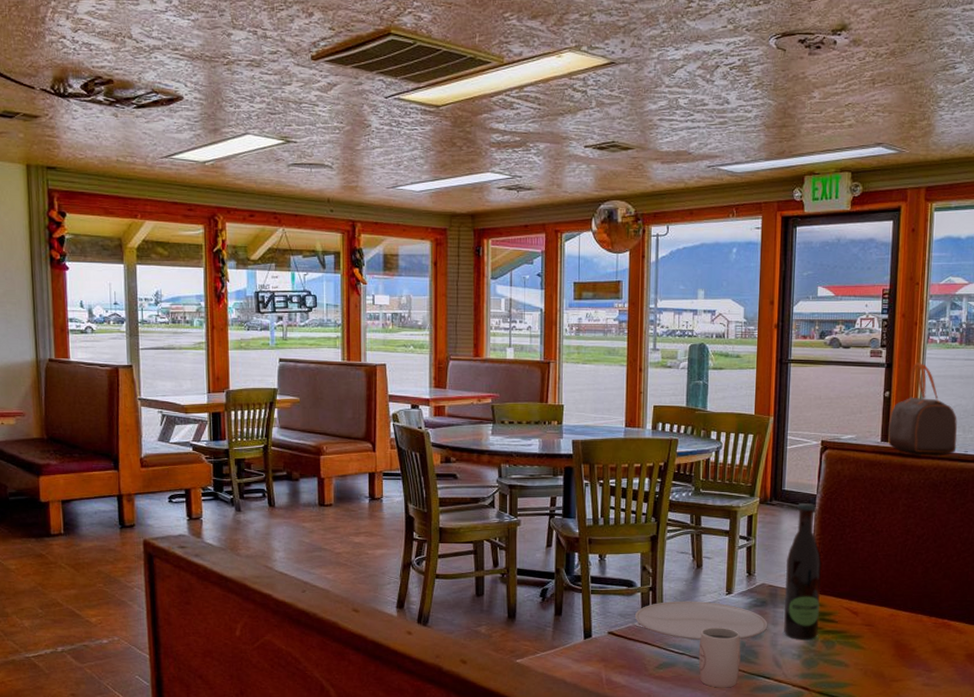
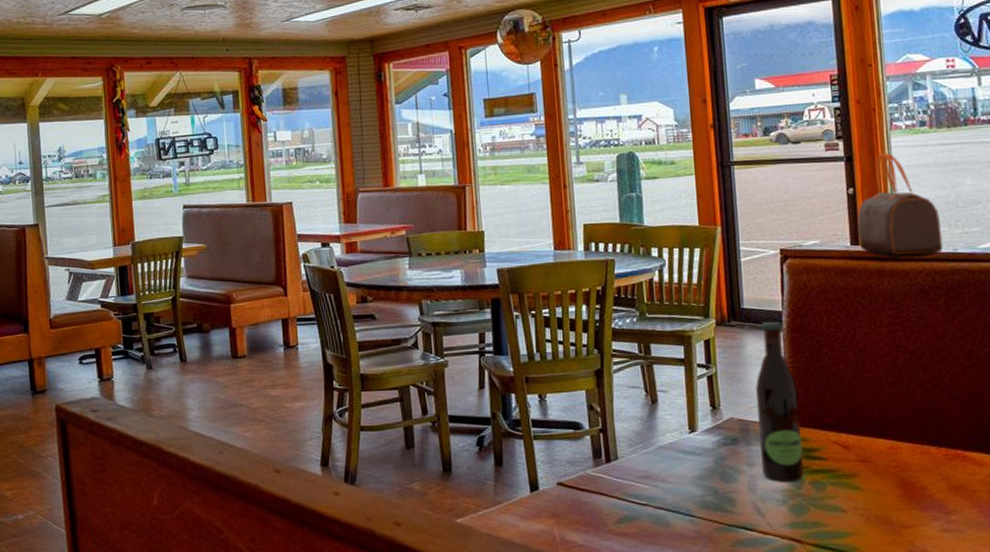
plate: present [634,601,768,641] -> none [585,442,743,489]
mug: present [698,626,741,688] -> none [663,471,715,544]

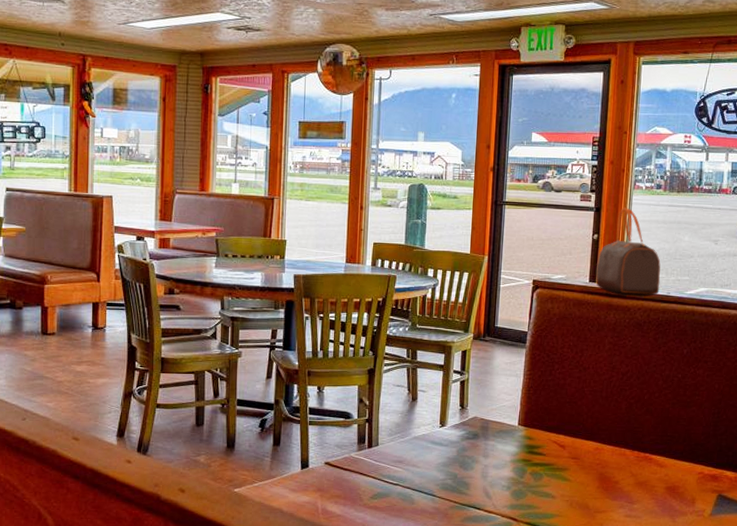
bottle: present [756,322,804,482] -> none [494,340,532,471]

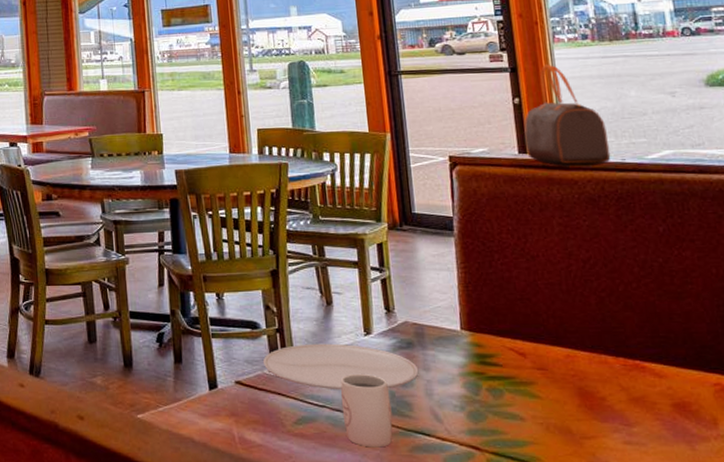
plate: none [350,432,479,472] -> present [262,343,419,390]
mug: none [411,458,453,518] -> present [340,373,393,448]

